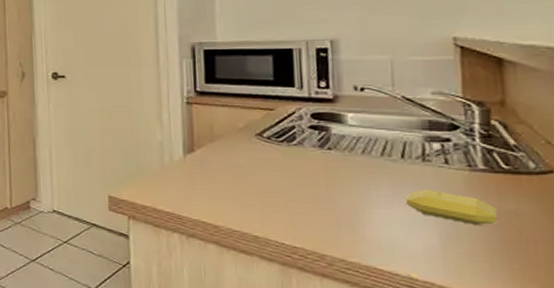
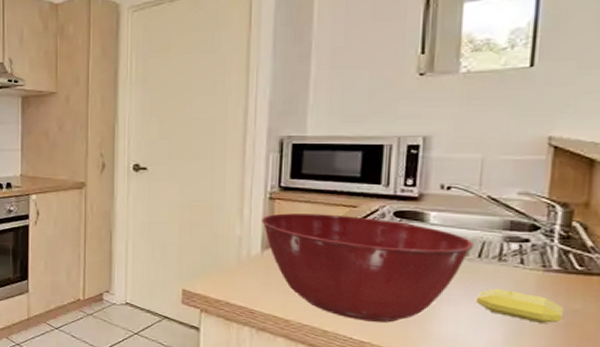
mixing bowl: none [181,117,395,227] -> present [262,213,474,323]

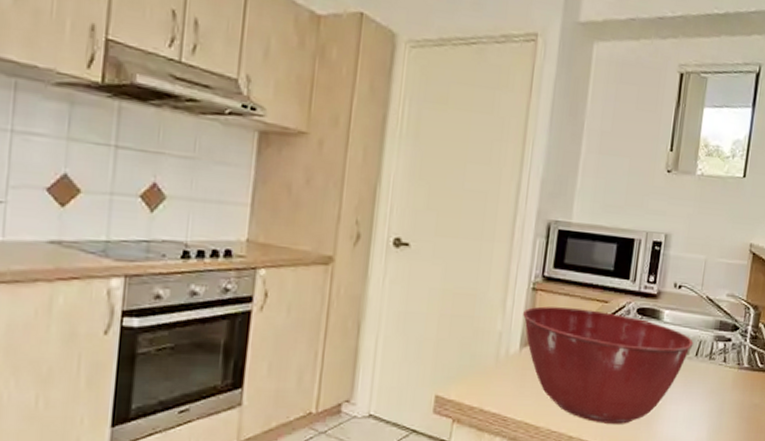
soap bar: present [475,288,563,324] -> none [691,386,748,419]

